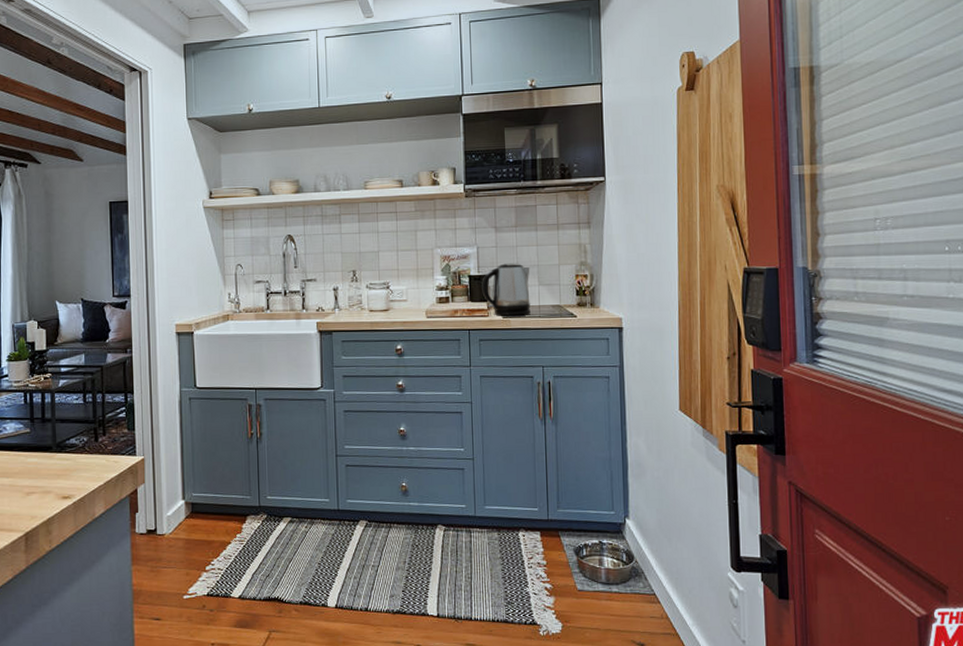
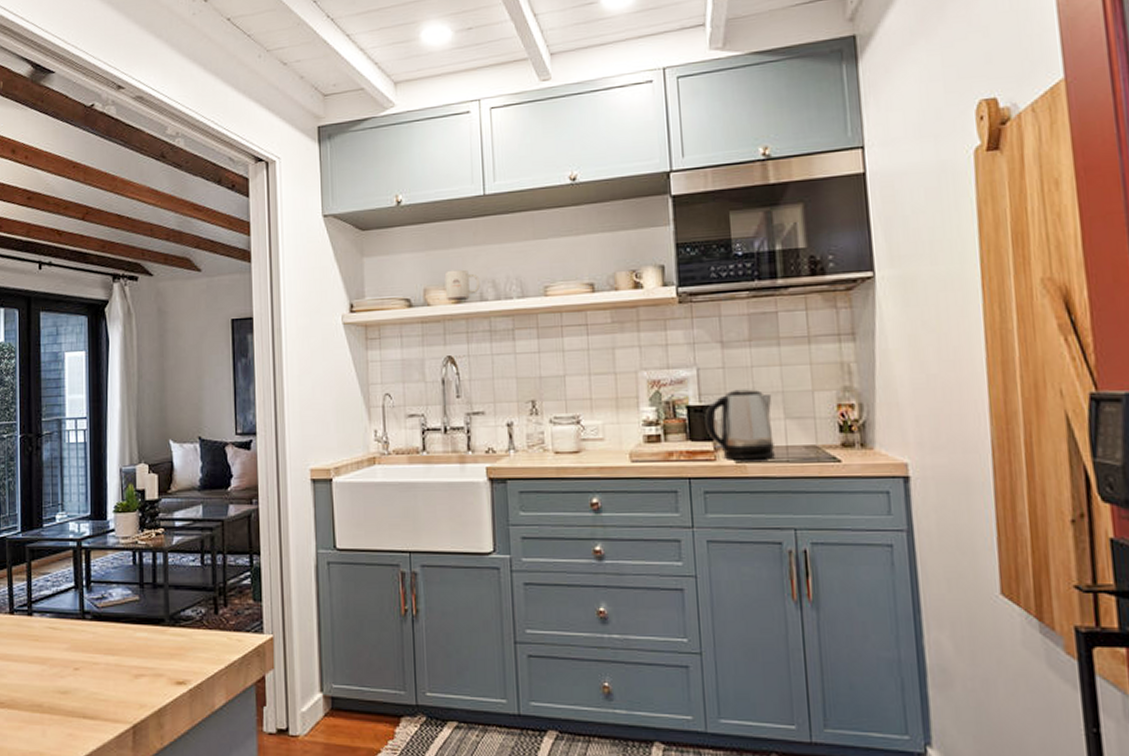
mug: none [286,166,315,191] -> present [444,269,480,301]

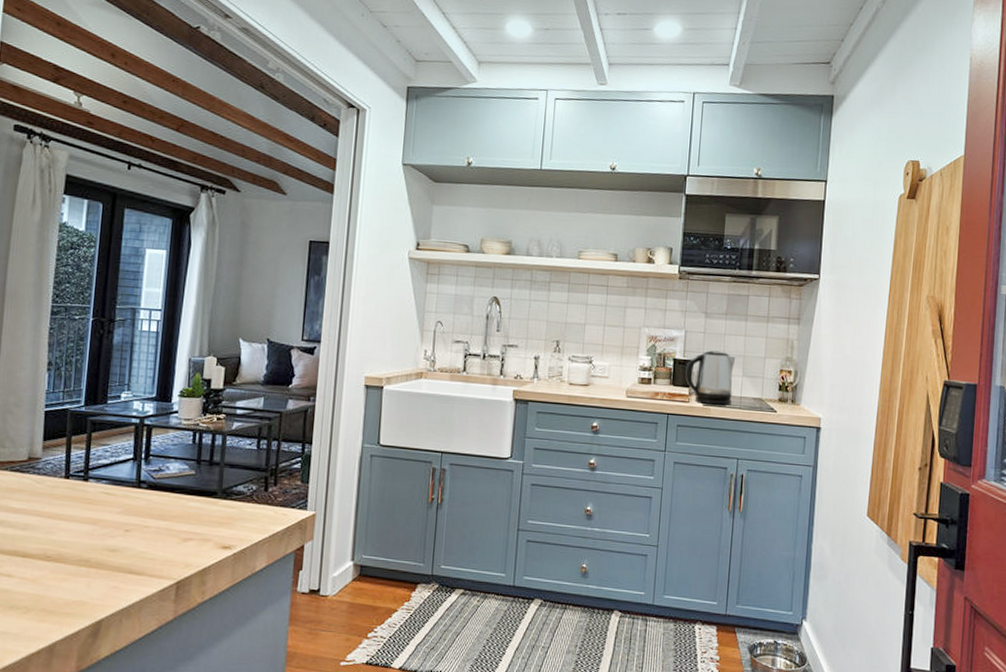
mug: present [444,269,480,301] -> none [498,226,528,253]

